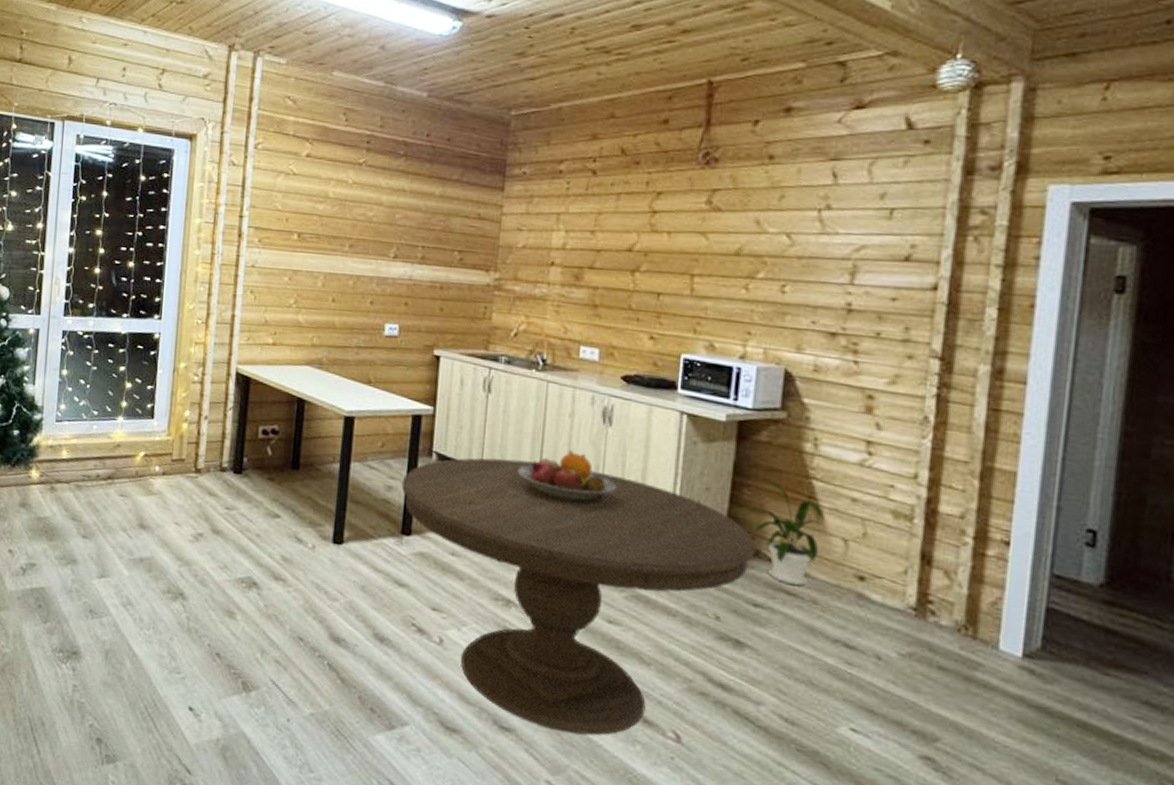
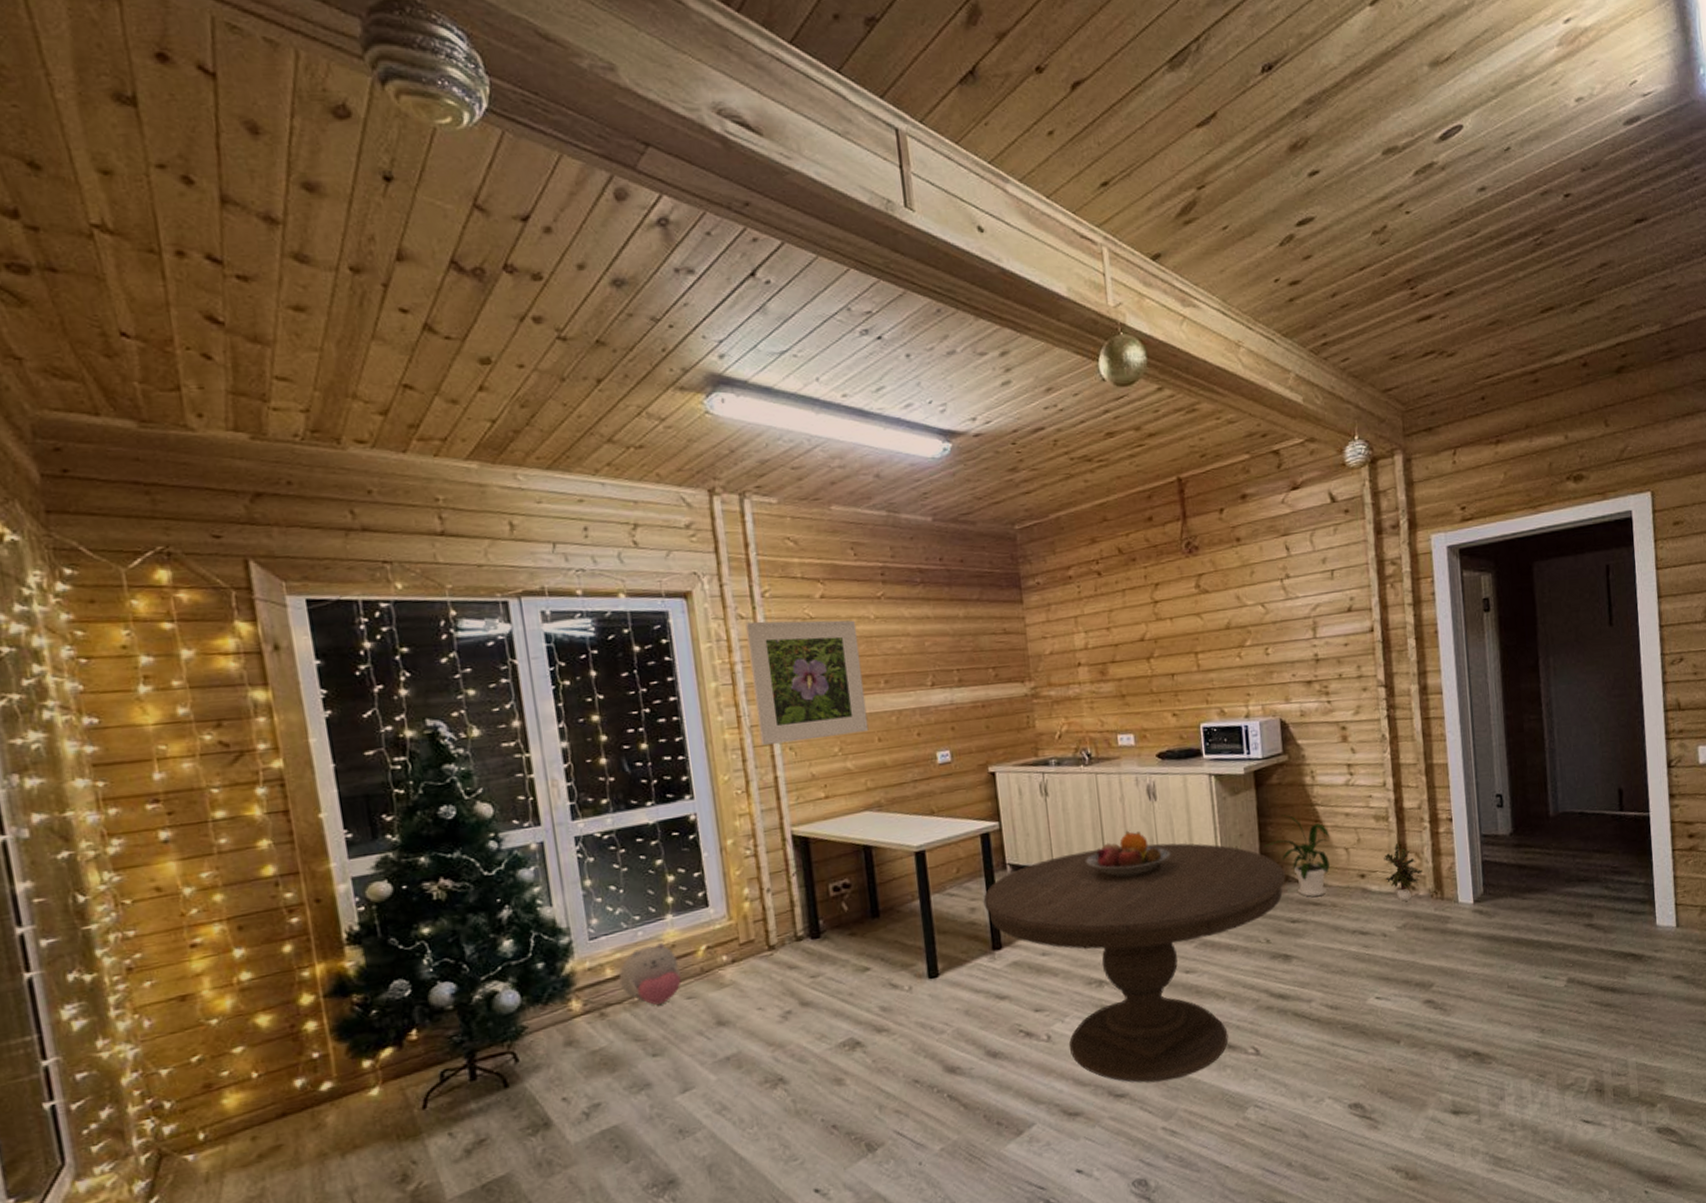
plush toy: none [71,439,119,494] -> present [619,943,682,1005]
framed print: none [226,169,334,291] -> present [745,620,869,745]
potted plant: none [892,552,951,626] -> present [1384,843,1423,902]

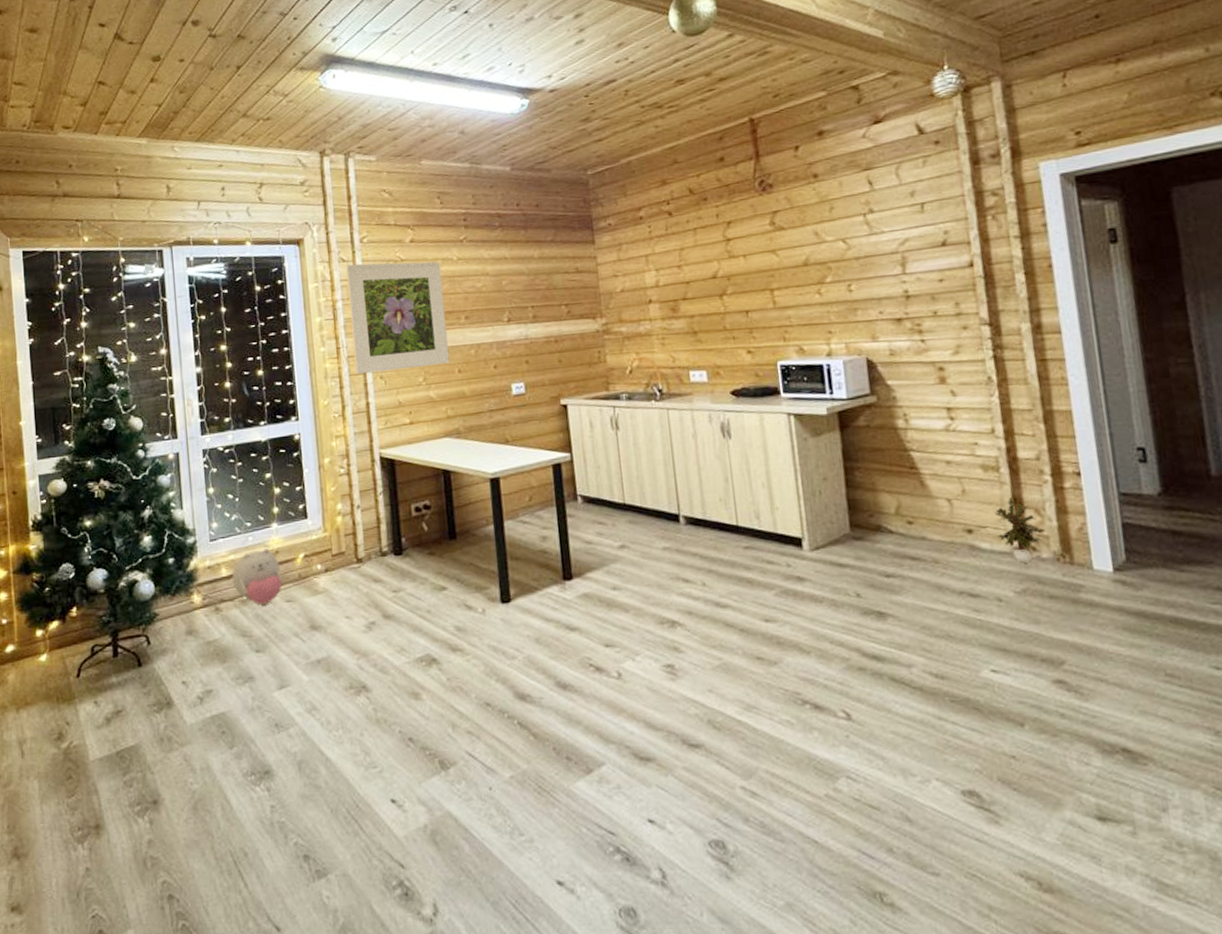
dining table: present [983,843,1286,1082] -> none [554,483,878,736]
fruit bowl: present [1086,830,1170,877] -> none [657,468,747,516]
house plant: present [1265,814,1330,897] -> none [852,458,929,551]

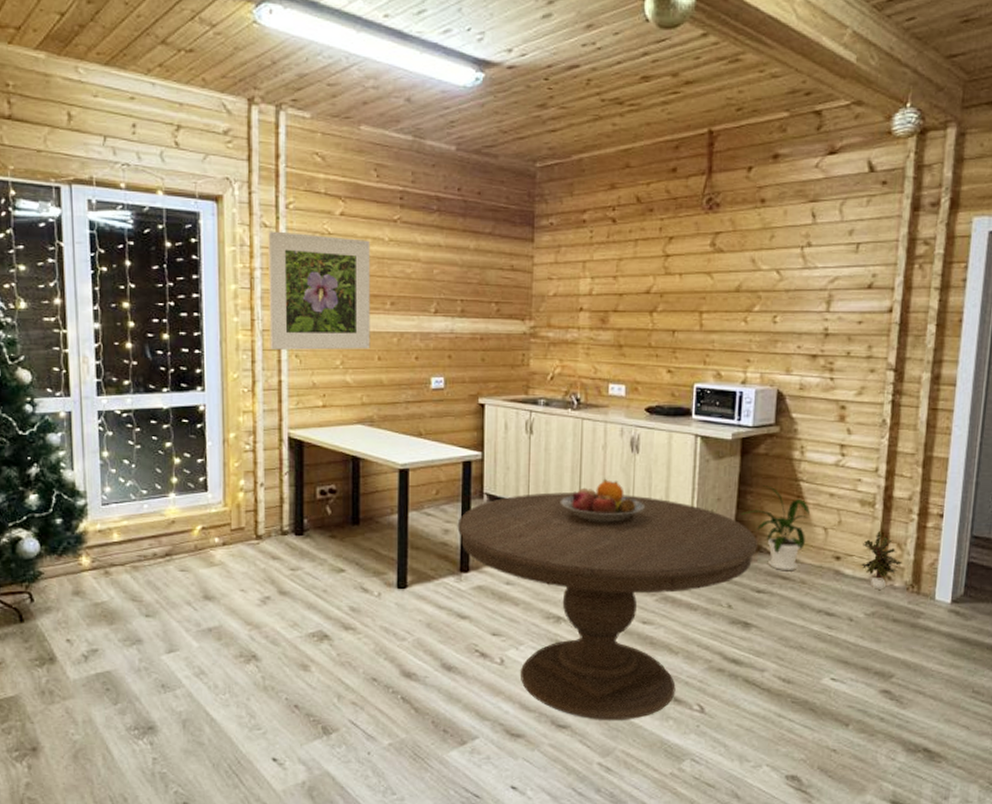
plush toy: present [232,549,282,605] -> none [124,518,177,572]
dining table: none [554,483,878,736] -> present [457,492,759,720]
fruit bowl: none [657,468,747,516] -> present [561,478,645,523]
house plant: none [852,458,929,551] -> present [741,484,810,571]

